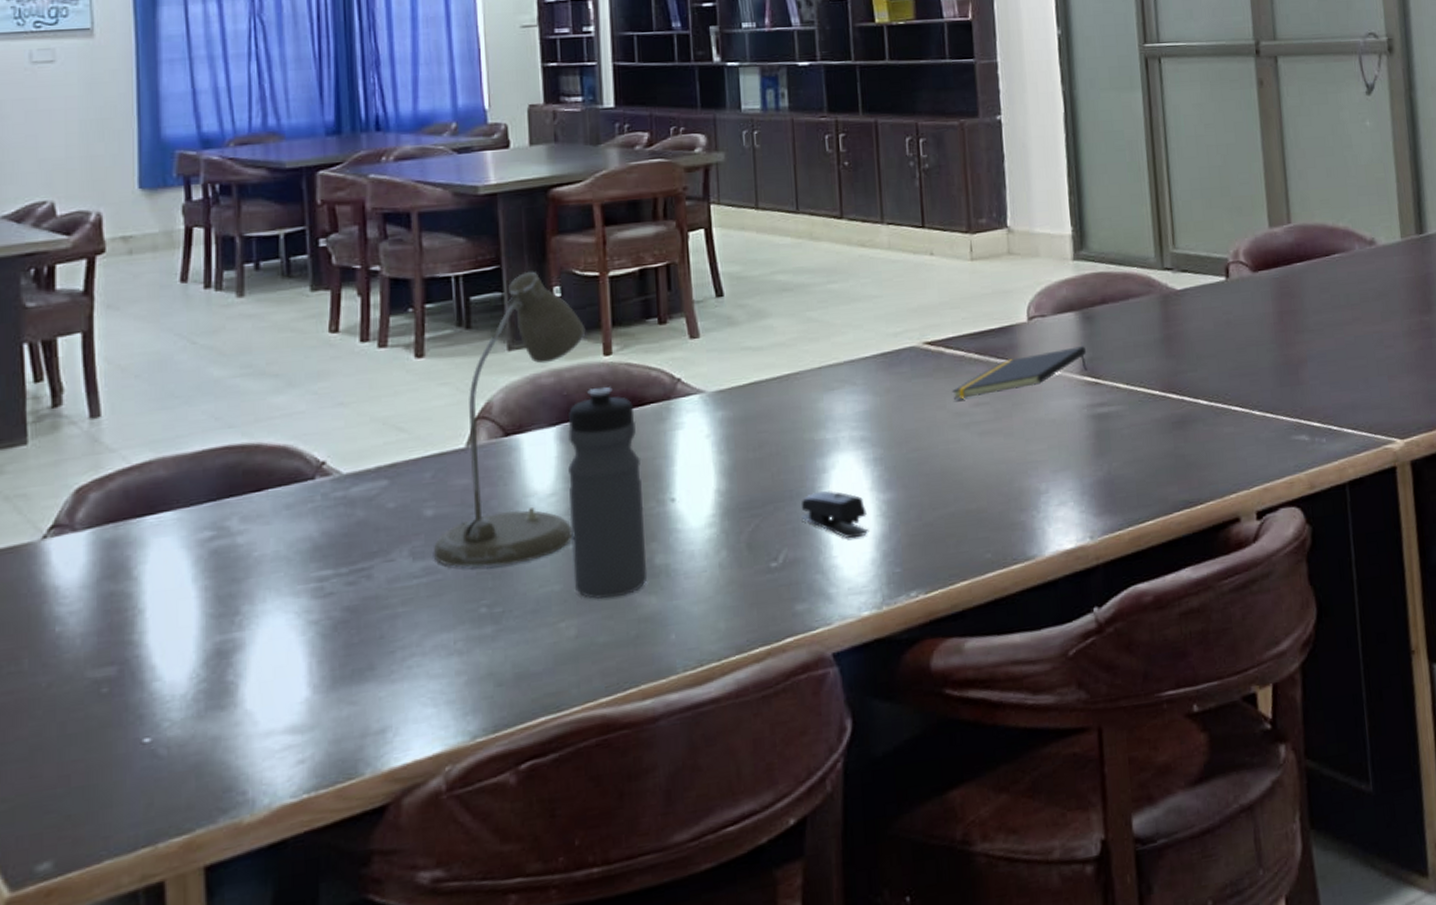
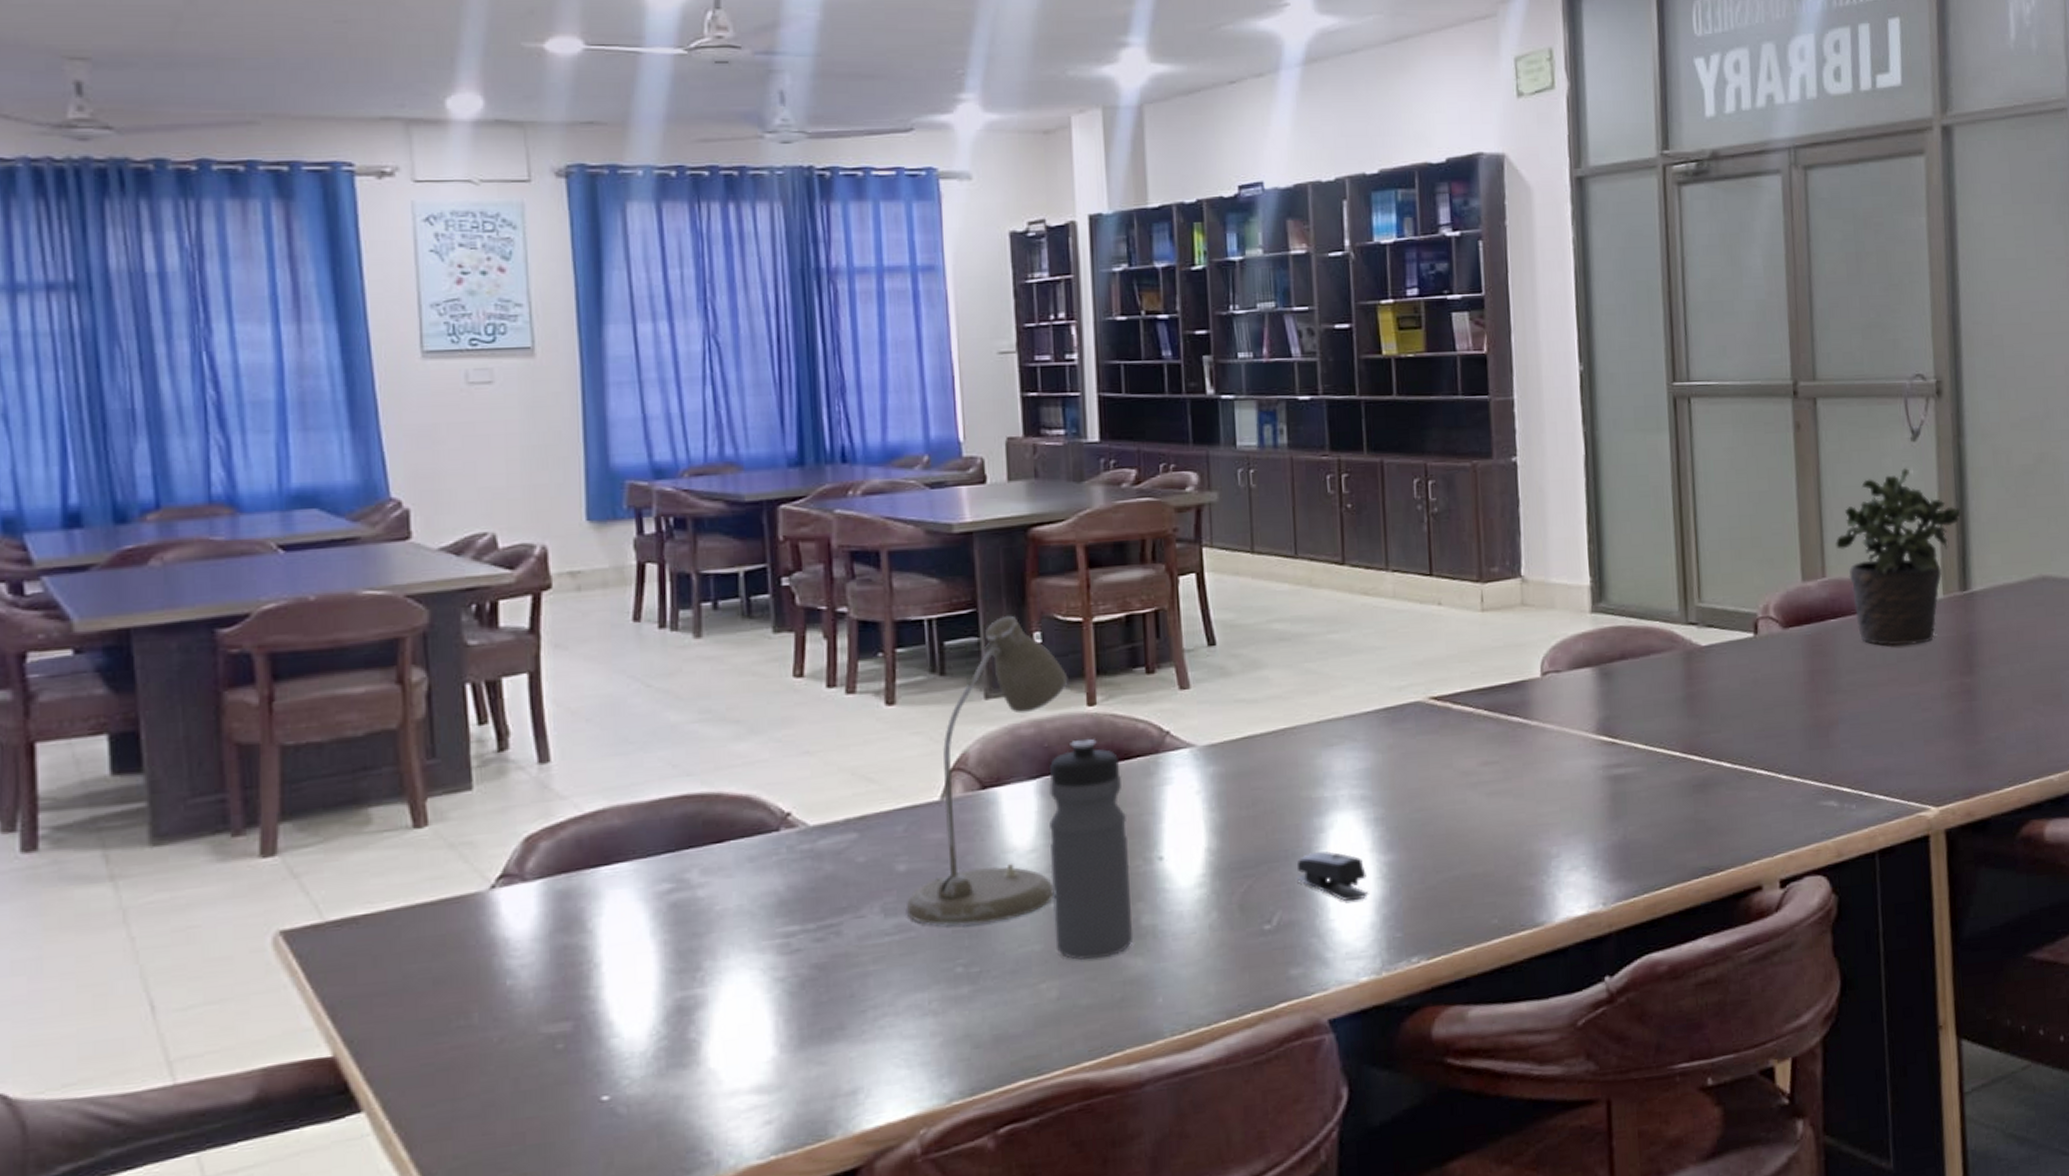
notepad: present [952,346,1087,399] -> none [1459,704,1604,758]
potted plant: none [1298,120,1415,287] -> present [1834,468,1961,646]

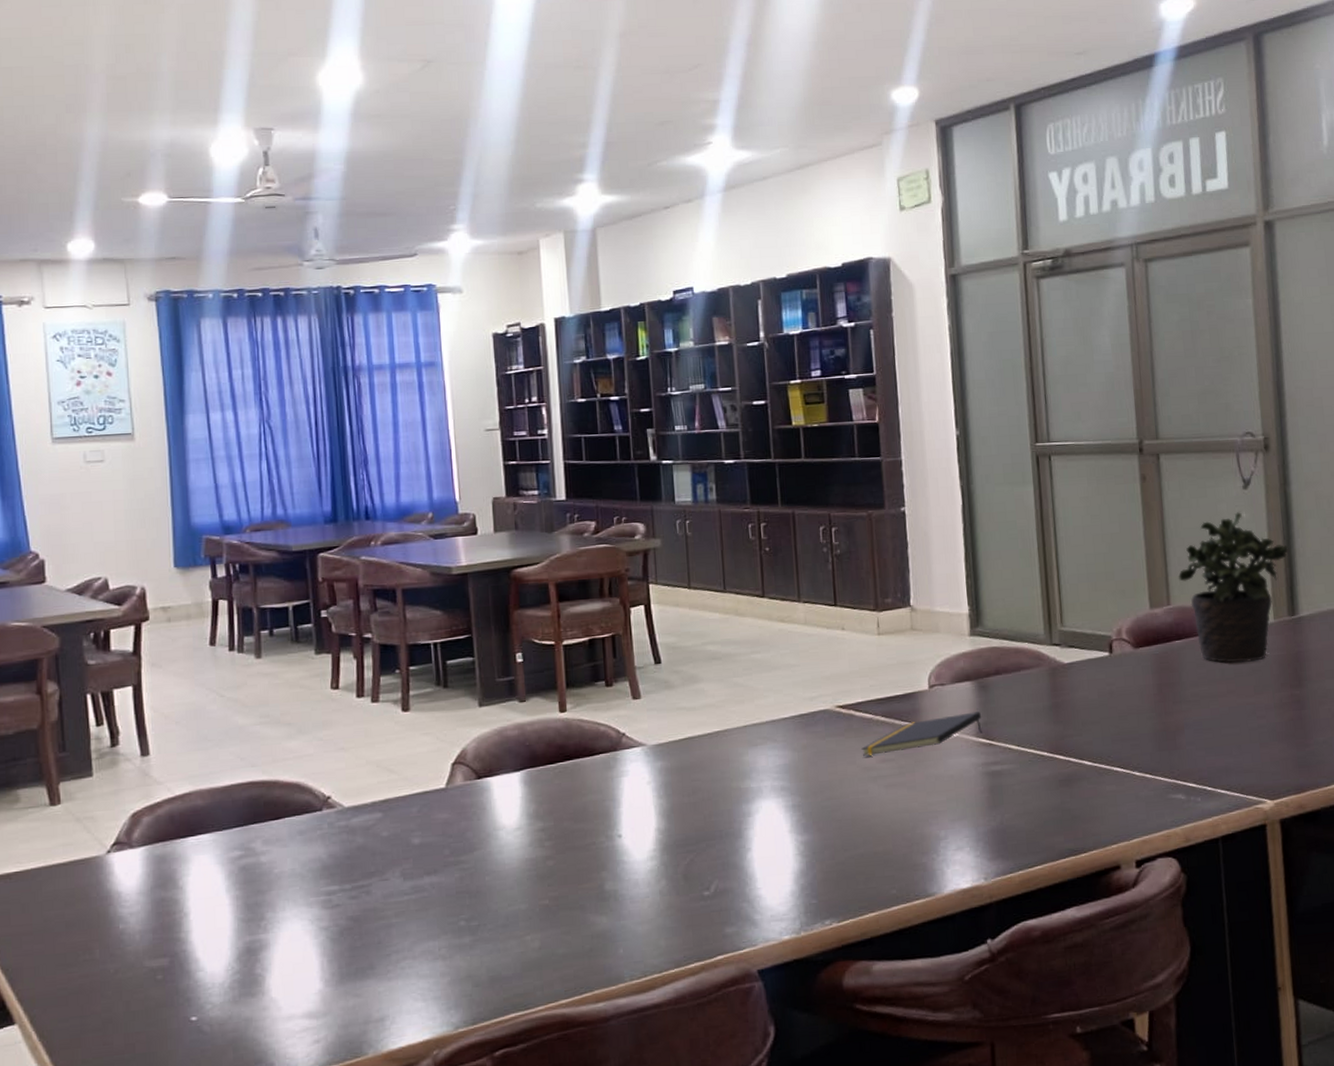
desk lamp: present [905,615,1068,927] -> none [419,639,544,889]
water bottle: present [1049,738,1134,960] -> none [530,738,599,917]
stapler: present [1296,851,1369,902] -> none [729,832,789,874]
notepad: none [1459,704,1604,758] -> present [861,711,982,756]

